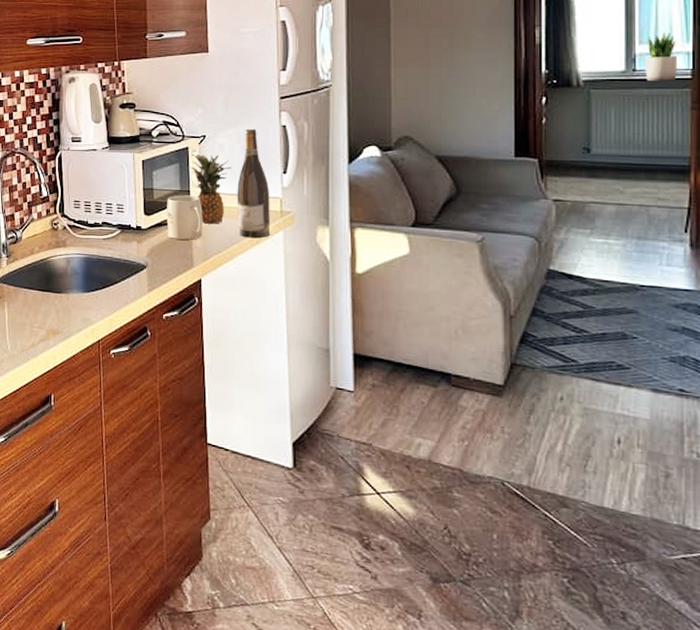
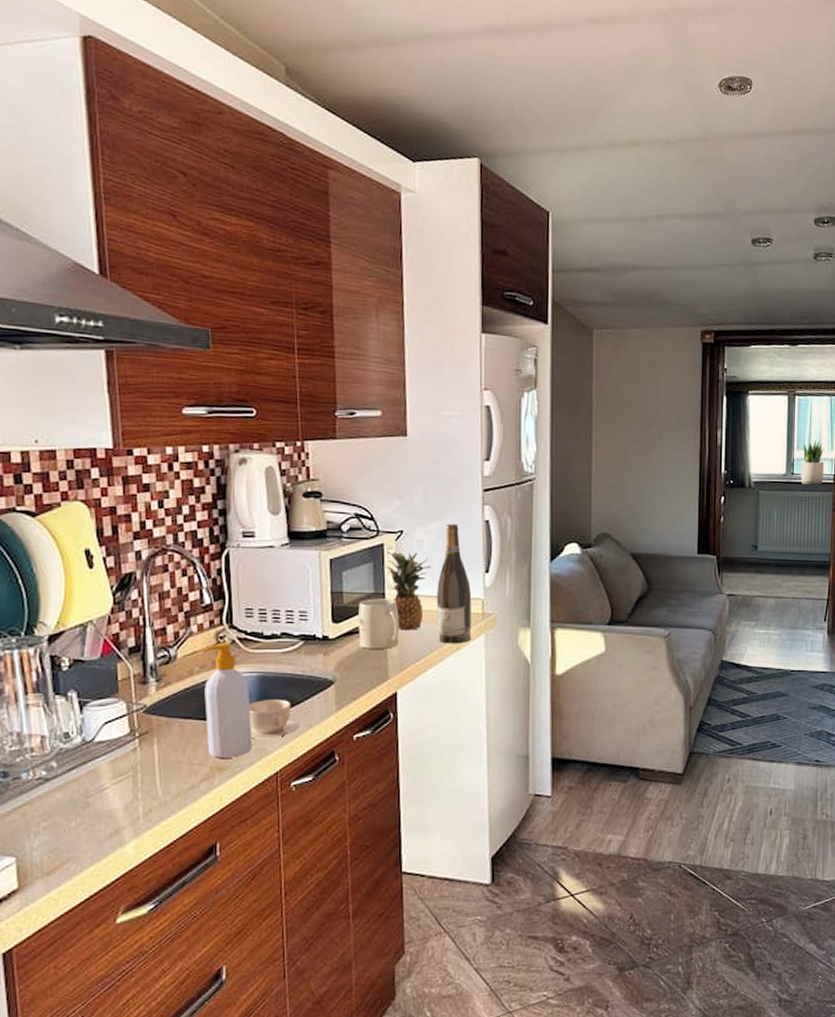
soap bottle: none [41,228,80,325] -> present [203,642,253,758]
teacup: none [76,277,118,312] -> present [249,698,300,739]

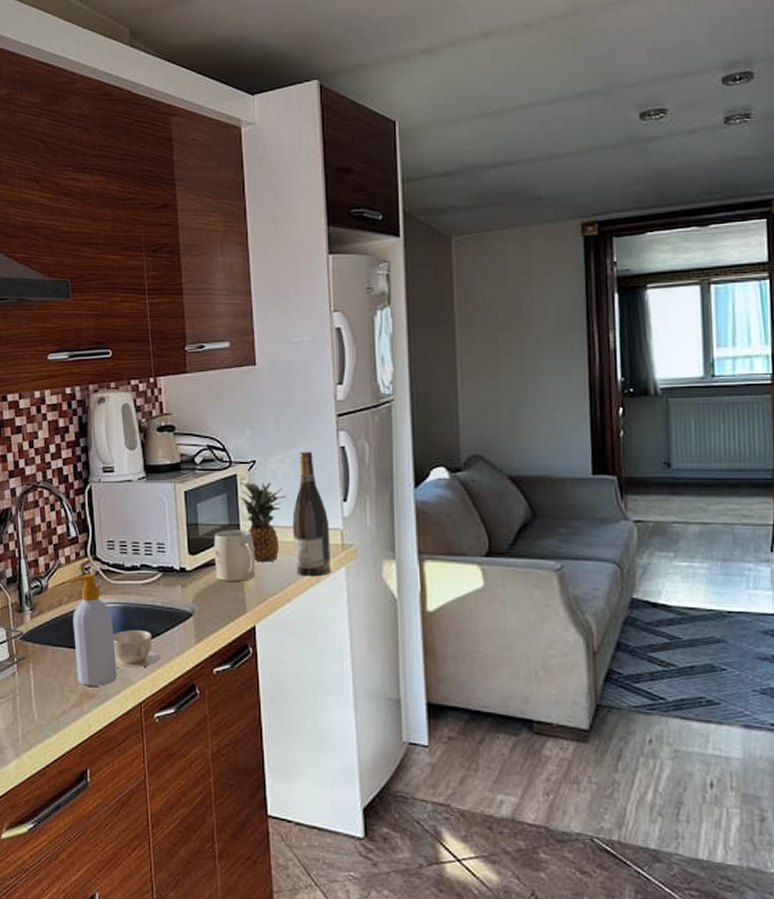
planter: present [800,440,824,485] -> none [724,334,757,387]

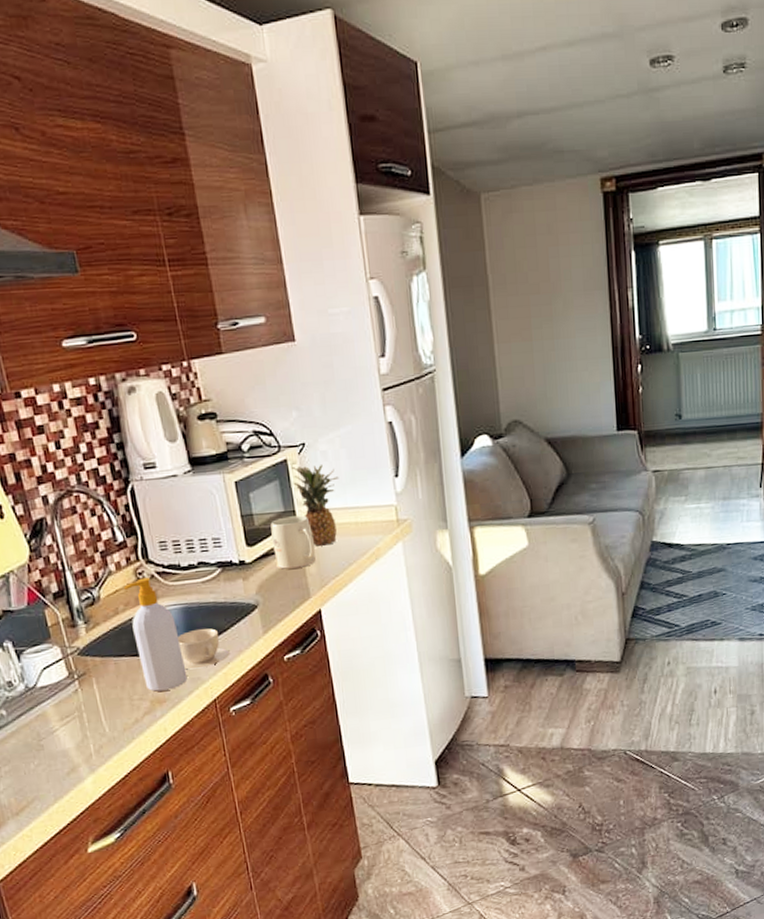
wine bottle: present [292,451,330,577] -> none [347,429,388,555]

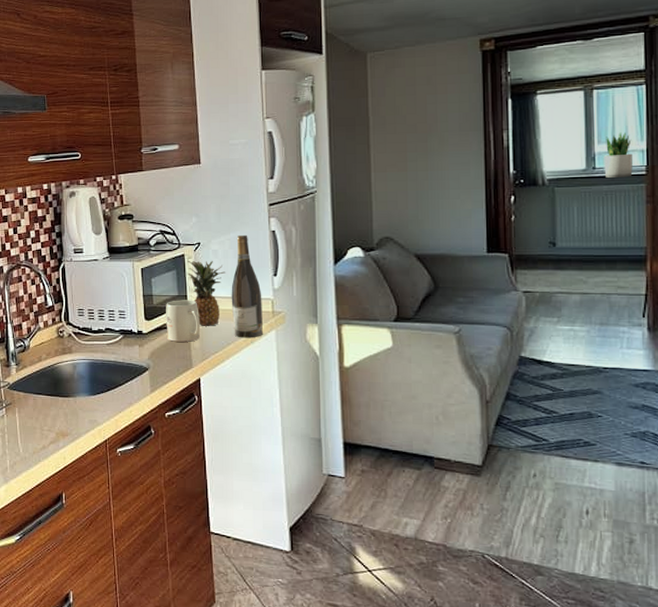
soap bottle: present [124,577,188,692] -> none [48,335,87,427]
teacup: present [178,628,230,670] -> none [83,381,122,413]
wine bottle: none [347,429,388,555] -> present [231,234,263,338]
planter: none [723,288,750,340] -> present [604,132,633,178]

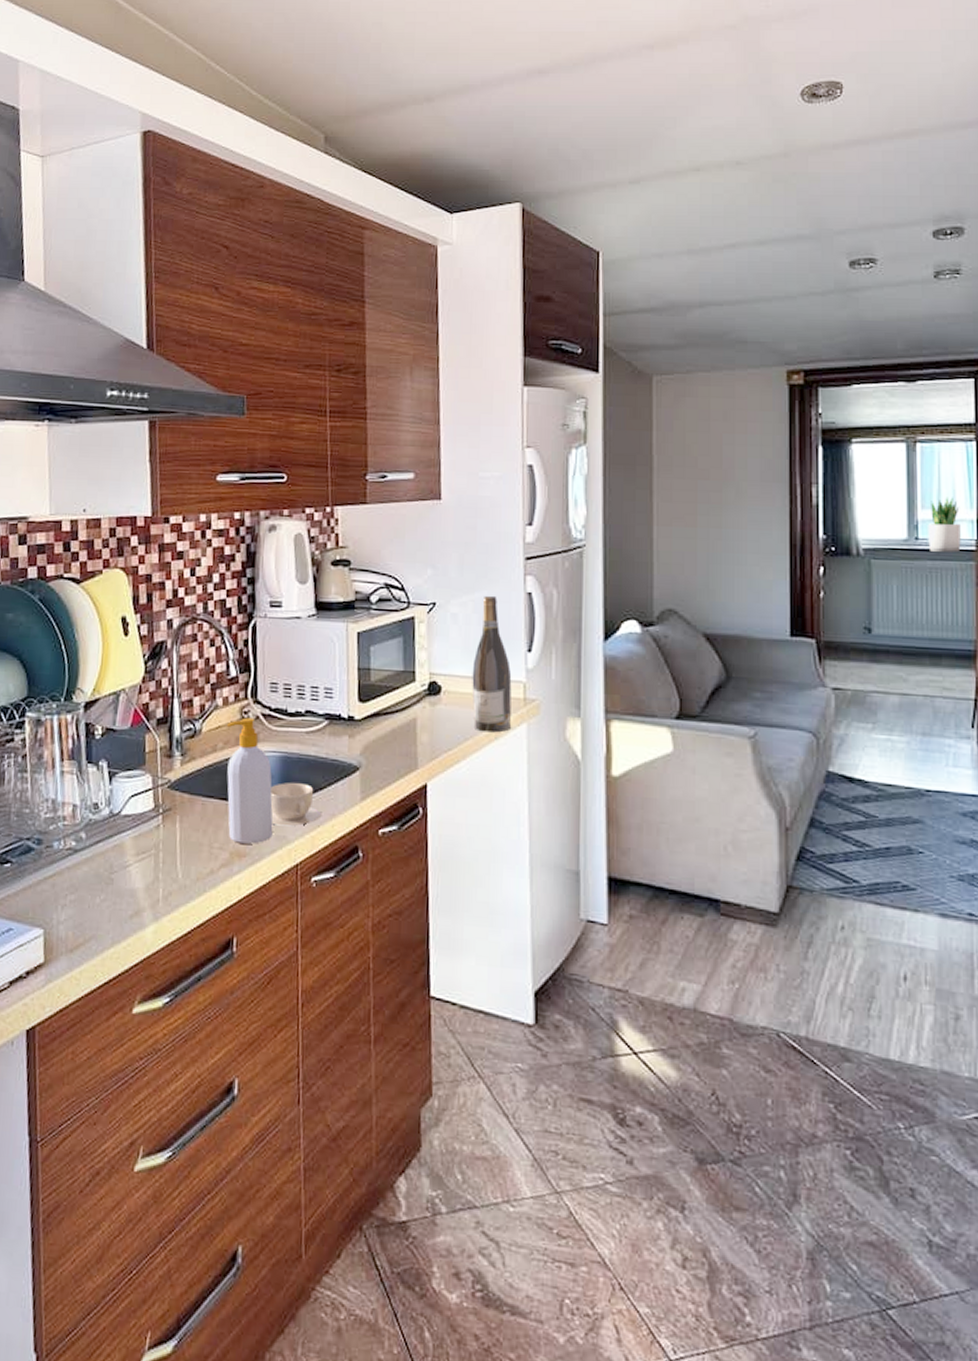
soap bottle: none [48,335,87,427] -> present [227,717,273,844]
teacup: none [83,381,122,413] -> present [270,782,322,827]
mug: present [166,300,201,342] -> none [386,676,431,734]
fruit: present [187,261,226,326] -> none [417,626,467,714]

